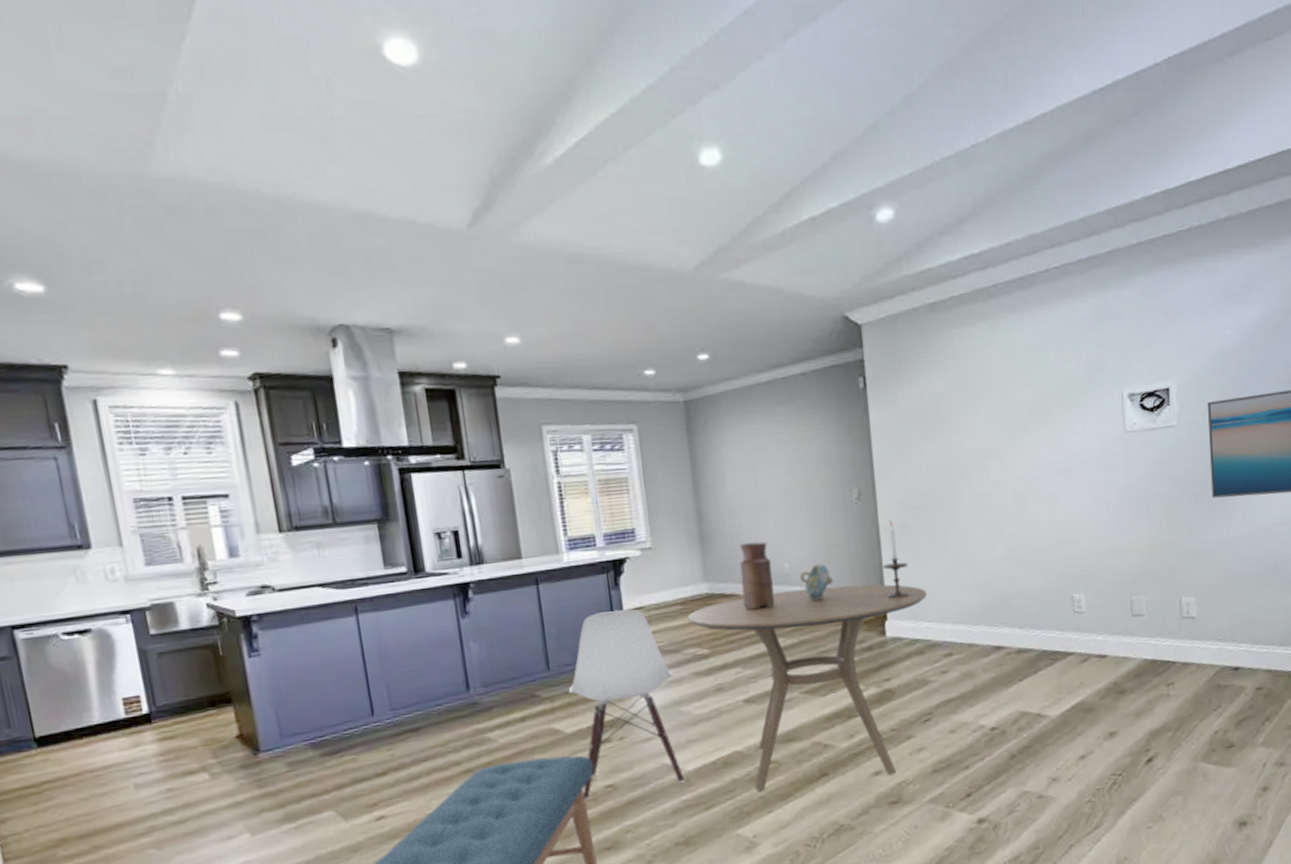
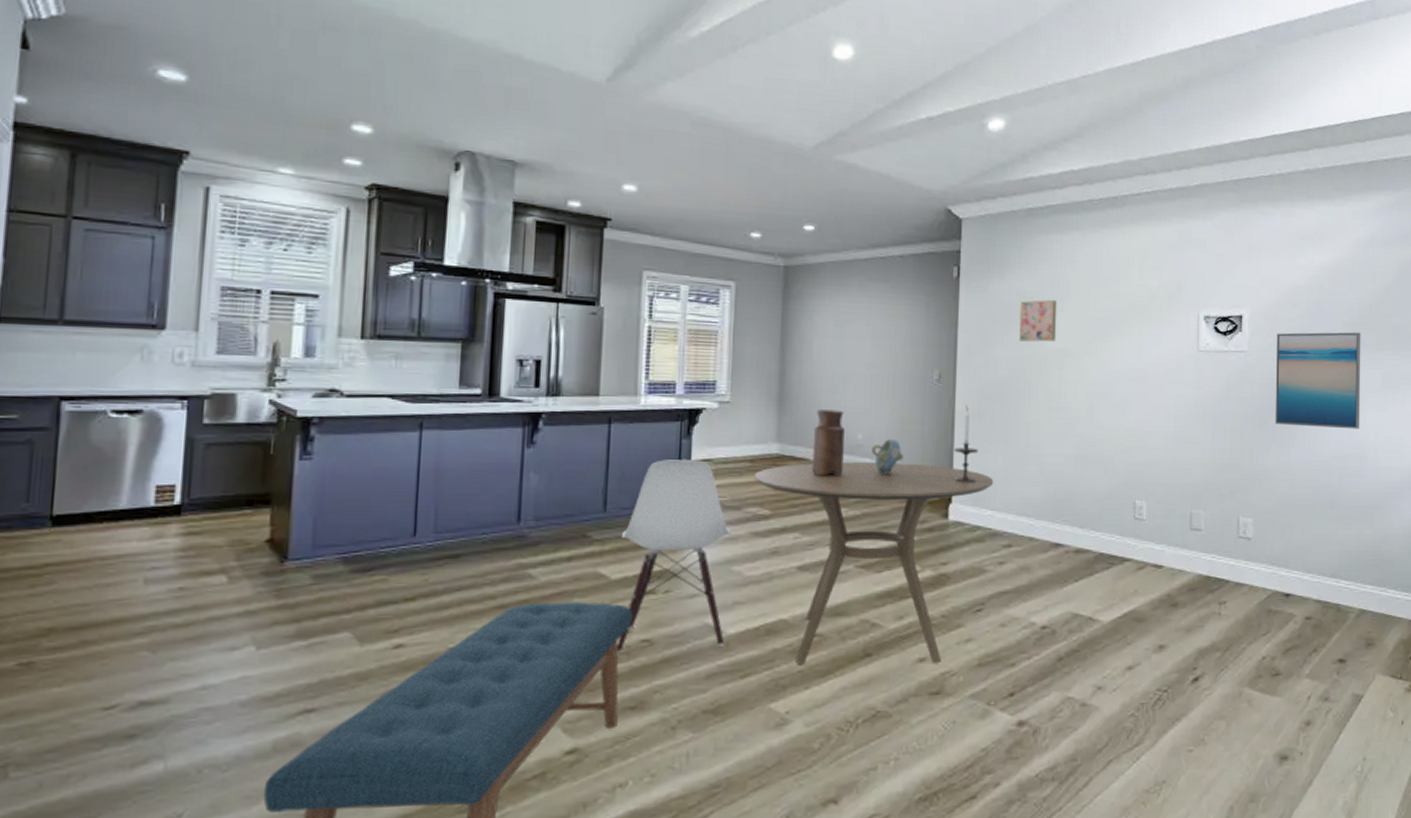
wall art: none [933,398,975,447] -> present [1019,299,1058,343]

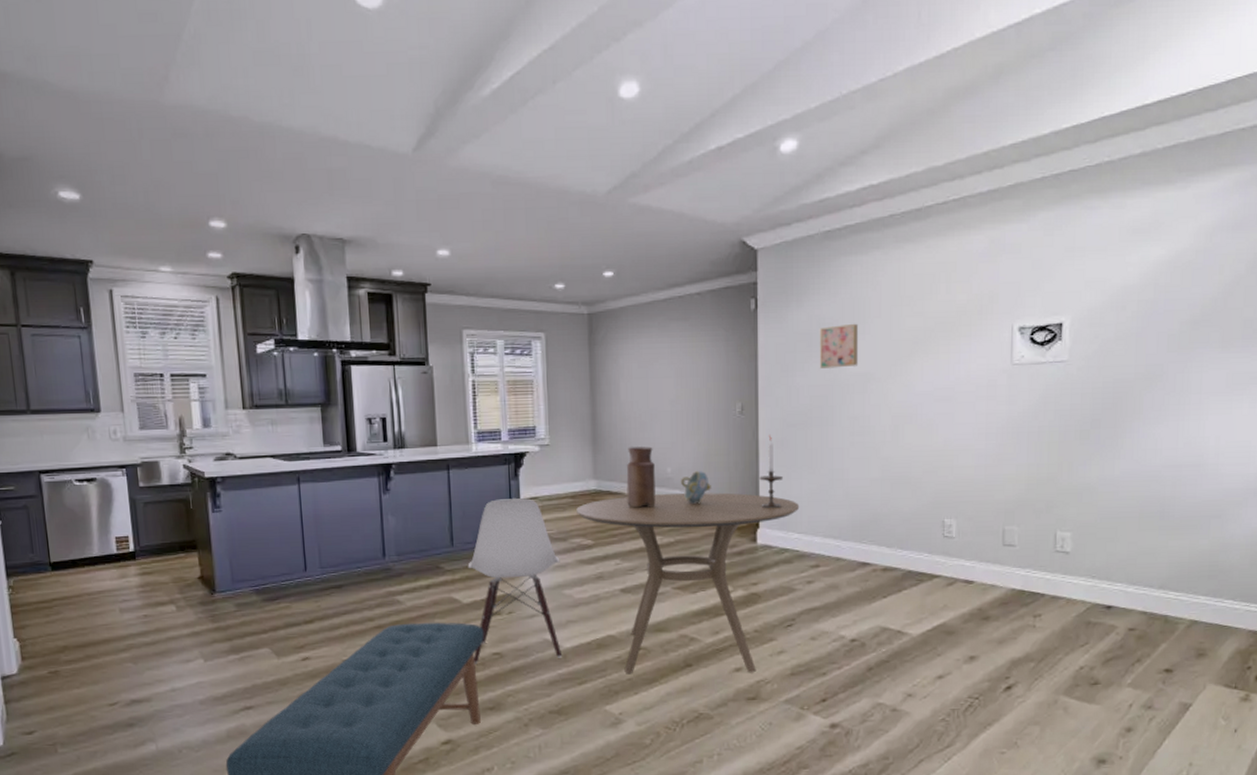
wall art: present [1275,332,1361,429] -> none [1098,330,1204,436]

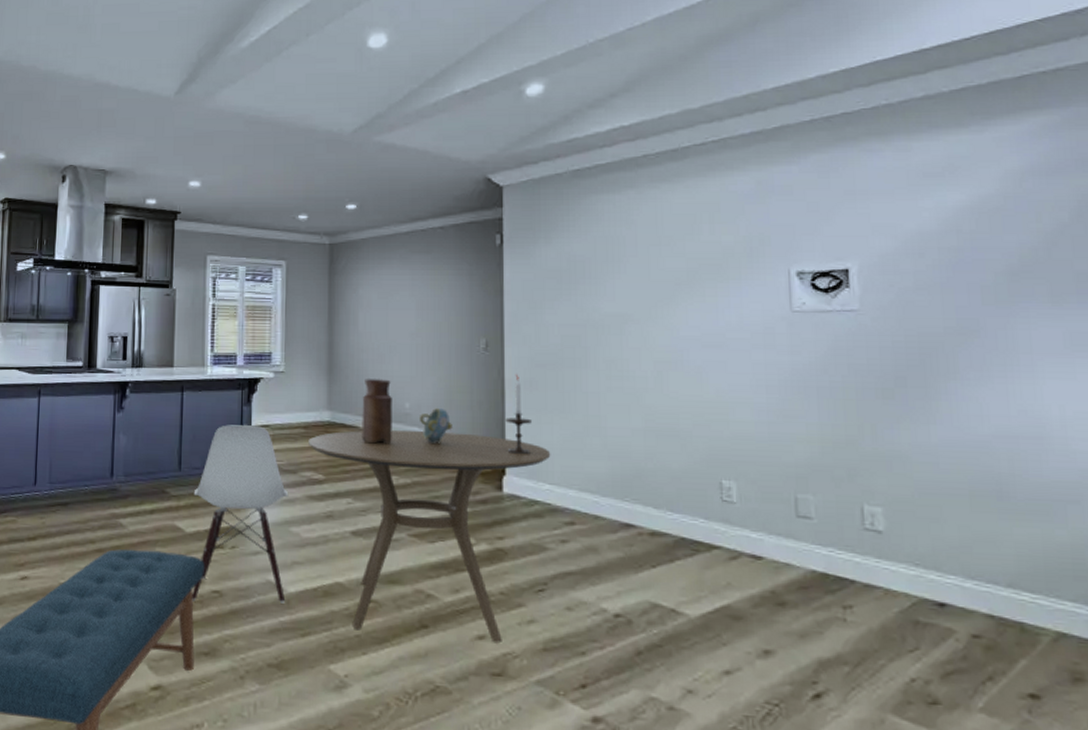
wall art: present [820,323,859,368] -> none [571,262,614,307]

